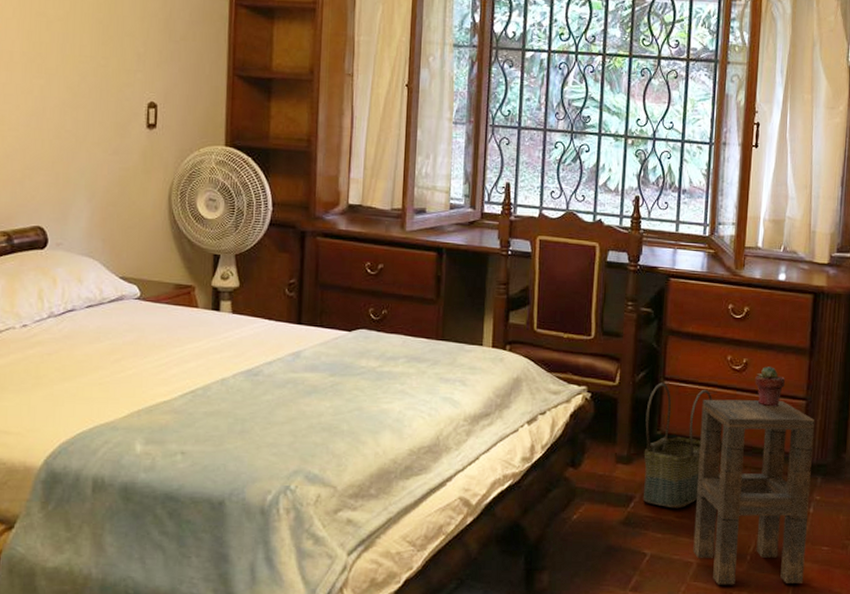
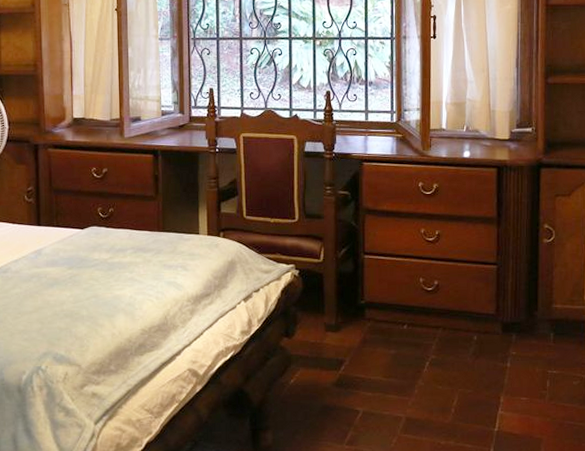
basket: present [642,382,712,509] -> none [350,257,409,369]
side table: present [693,399,815,585] -> none [400,266,507,436]
potted succulent: present [755,366,786,407] -> none [448,236,477,273]

